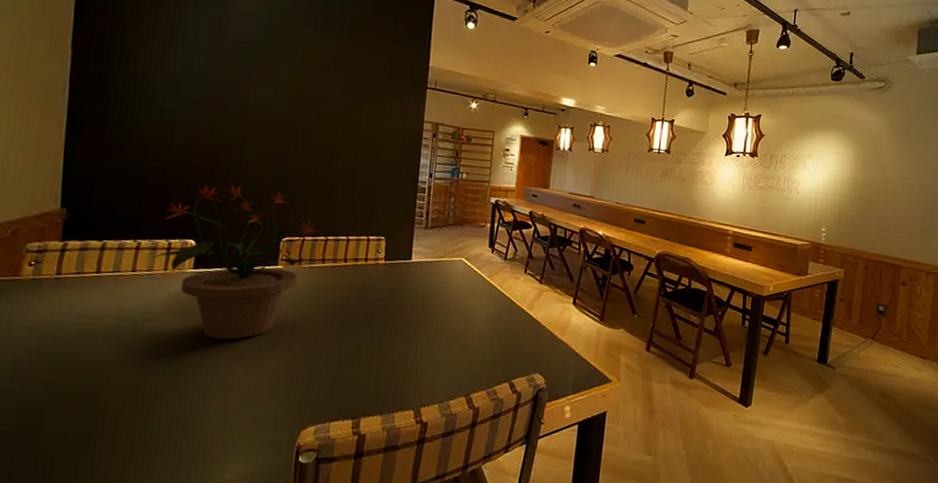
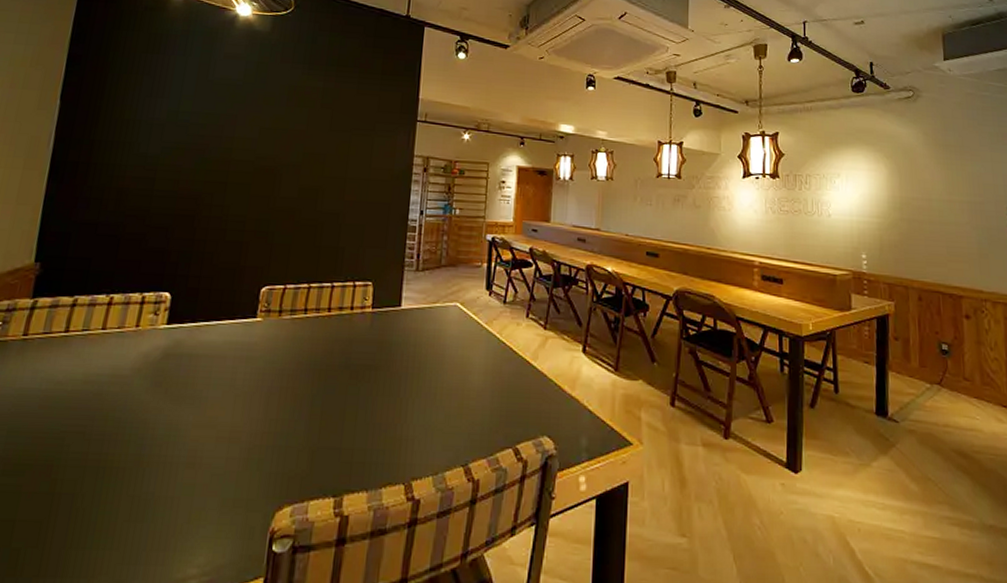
potted plant: present [153,184,318,340] -> none [125,231,301,404]

